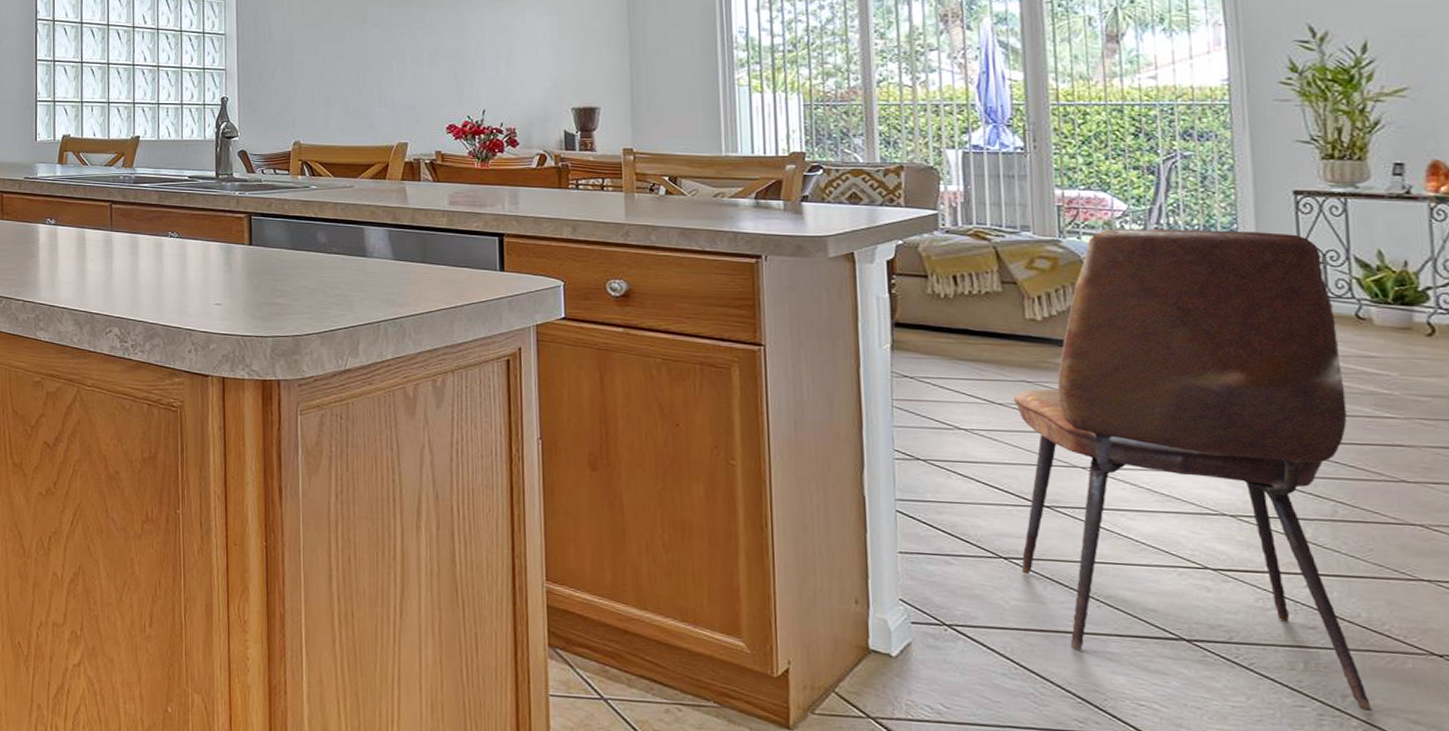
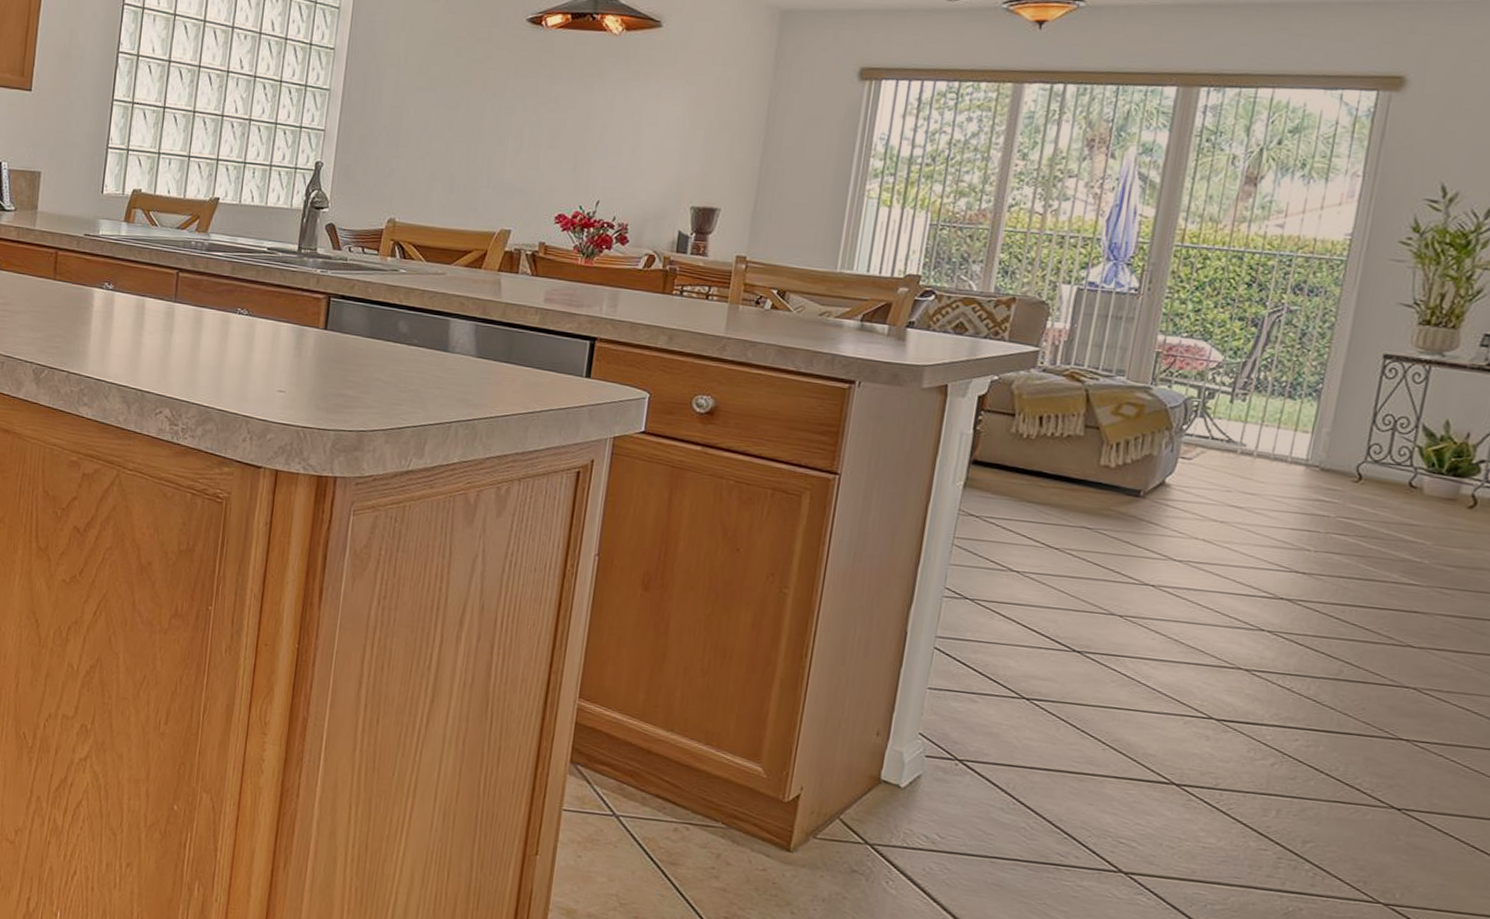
dining chair: present [1014,228,1371,711] -> none [1039,379,1393,856]

